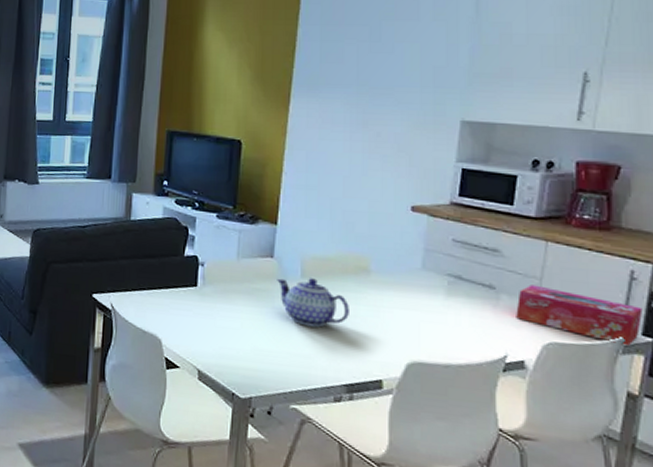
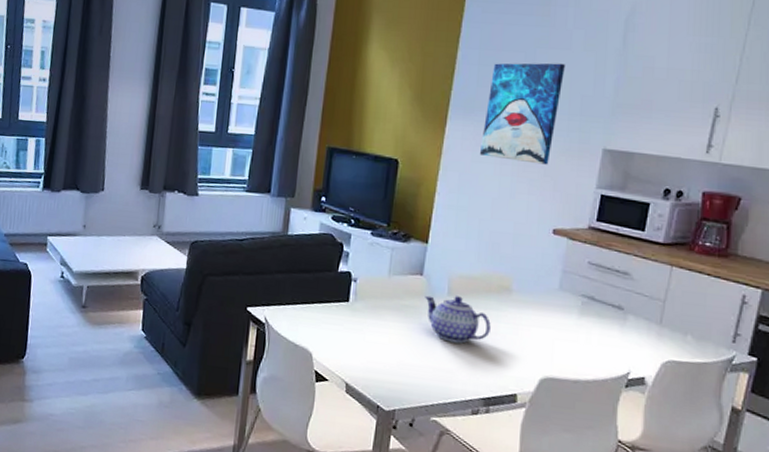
wall art: none [328,35,413,140] -> present [480,63,565,165]
tissue box: present [516,285,643,346] -> none [640,306,751,365]

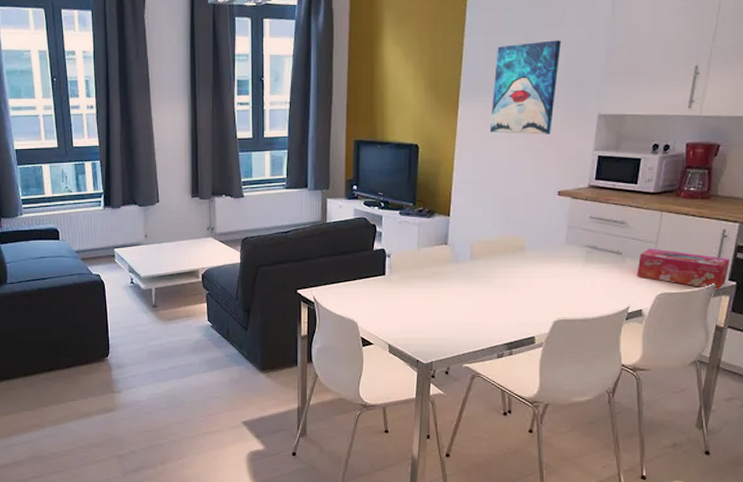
teapot: present [425,295,491,344] -> none [451,259,509,299]
tissue box: none [640,306,751,365] -> present [637,248,730,290]

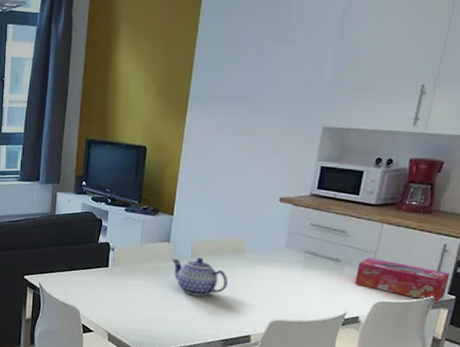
teapot: none [451,259,509,299] -> present [172,258,228,296]
wall art: present [490,40,561,135] -> none [216,55,289,144]

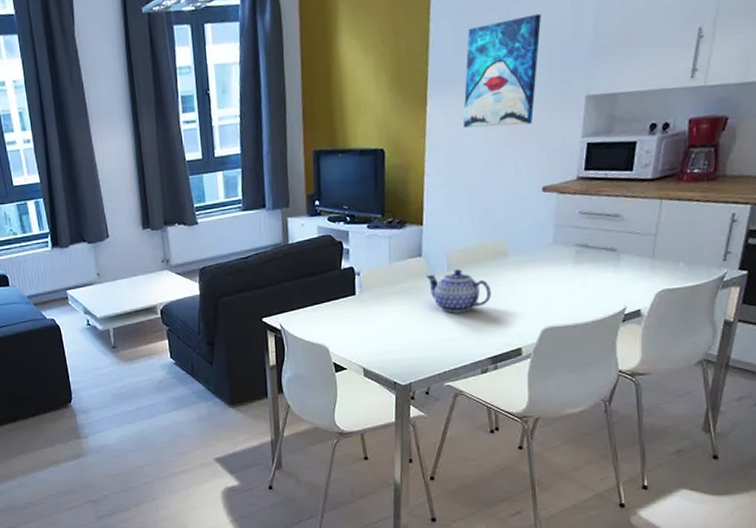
wall art: none [216,55,289,144] -> present [463,13,541,128]
tissue box: present [355,258,450,303] -> none [634,241,741,281]

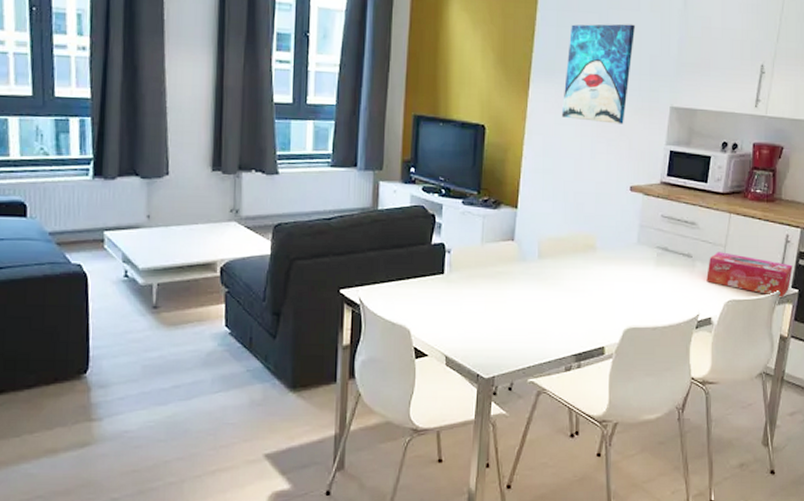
teapot: present [426,269,491,313] -> none [517,258,579,304]
tissue box: none [634,241,741,281] -> present [706,252,793,297]

